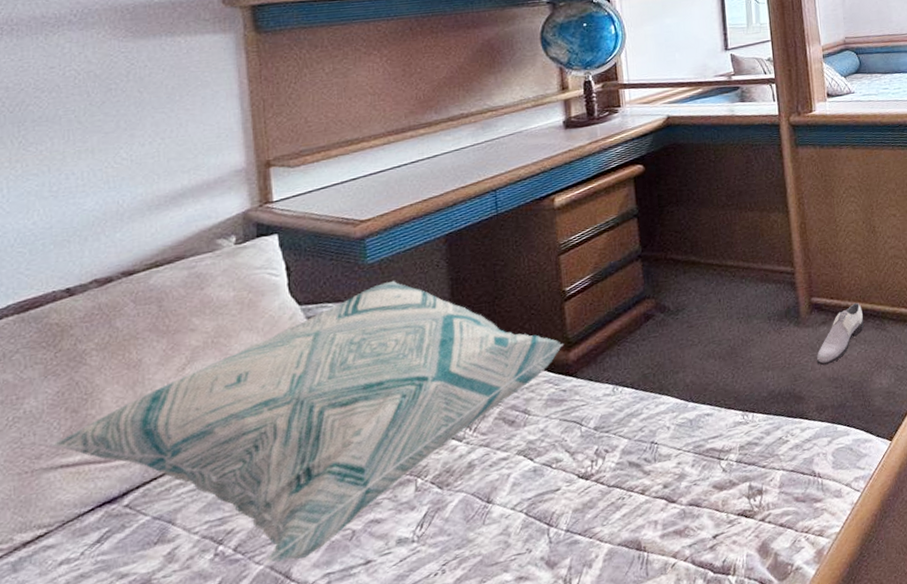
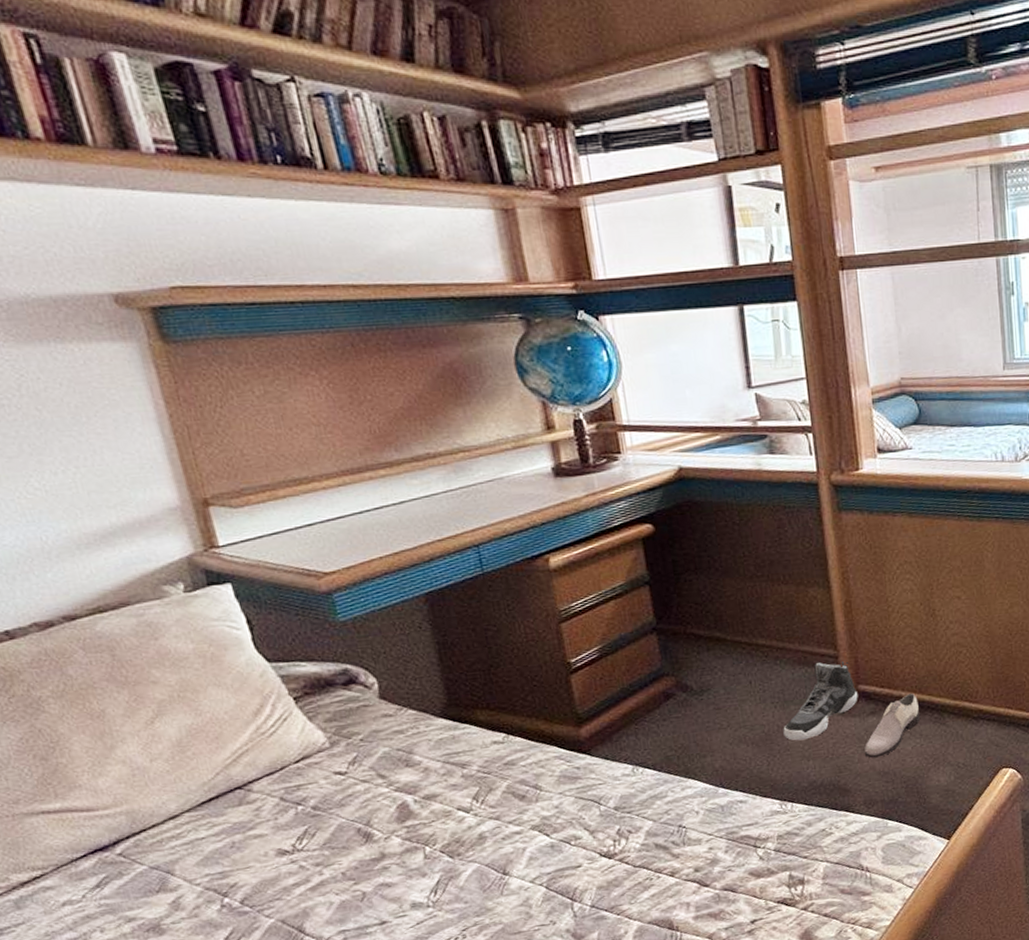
decorative pillow: present [49,280,563,566] -> none [25,641,573,920]
sneaker: none [746,275,812,353] -> present [783,659,858,741]

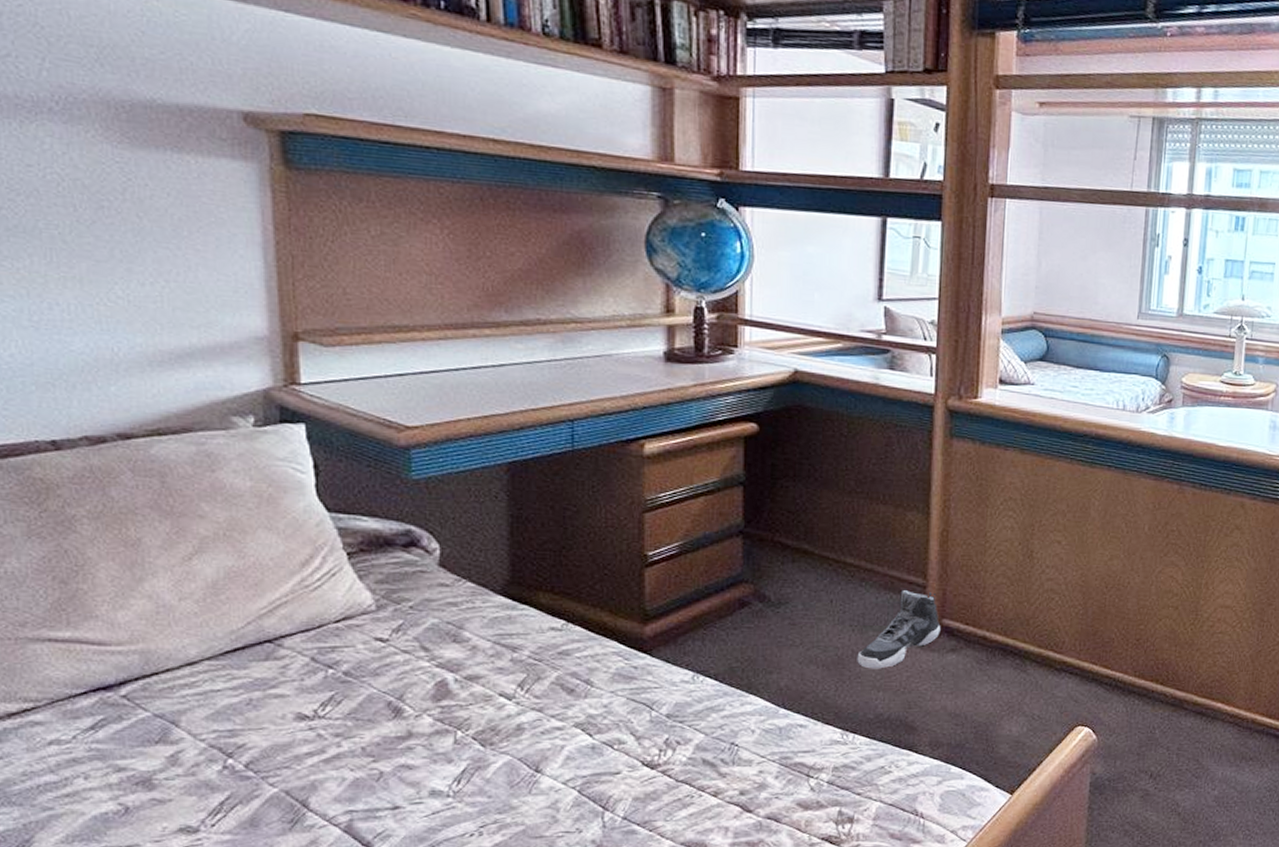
shoe: present [864,693,920,759] -> none [937,634,1002,698]

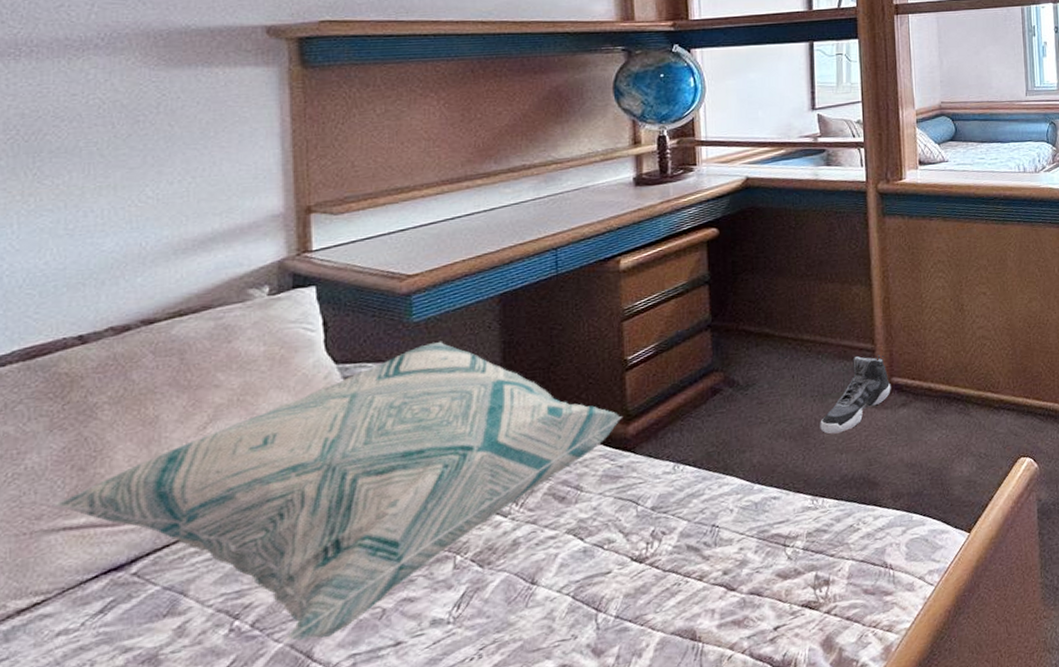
decorative pillow: none [35,504,639,790] -> present [52,341,622,644]

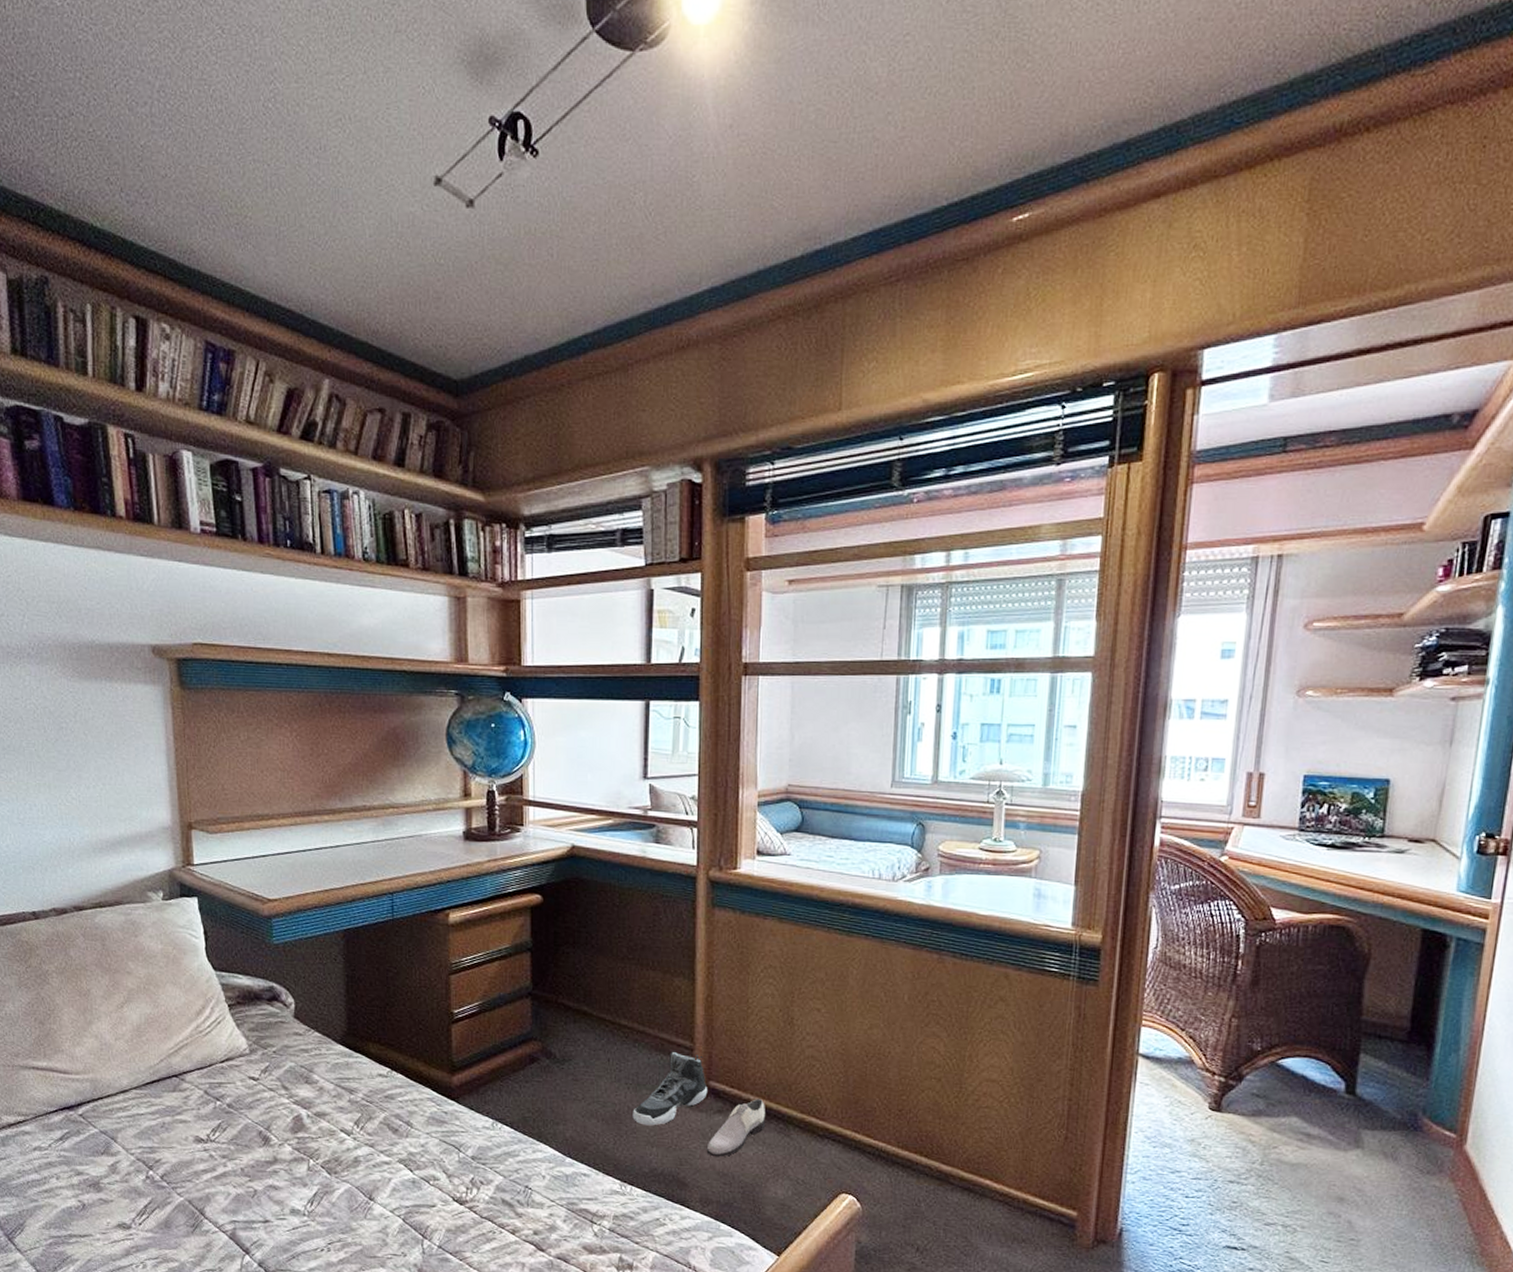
decorative pillow: present [52,341,622,644] -> none [24,965,448,1201]
shoe: none [894,384,946,450] -> present [706,1098,765,1157]

